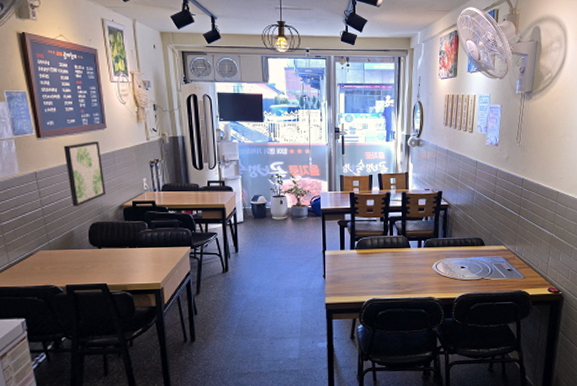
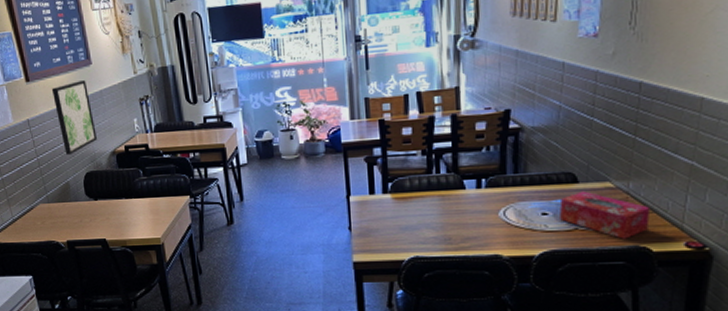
tissue box: none [472,251,528,286] -> present [559,191,651,239]

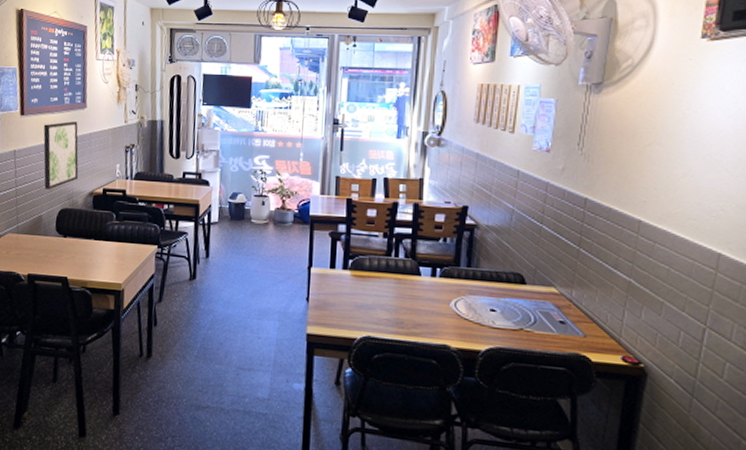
tissue box: present [559,191,651,239] -> none [507,293,591,346]

